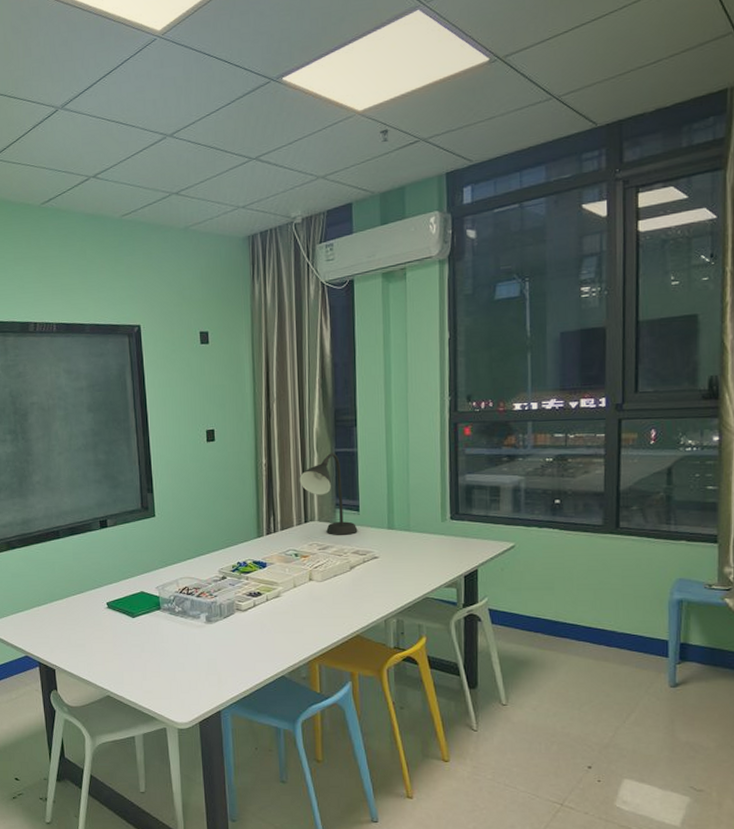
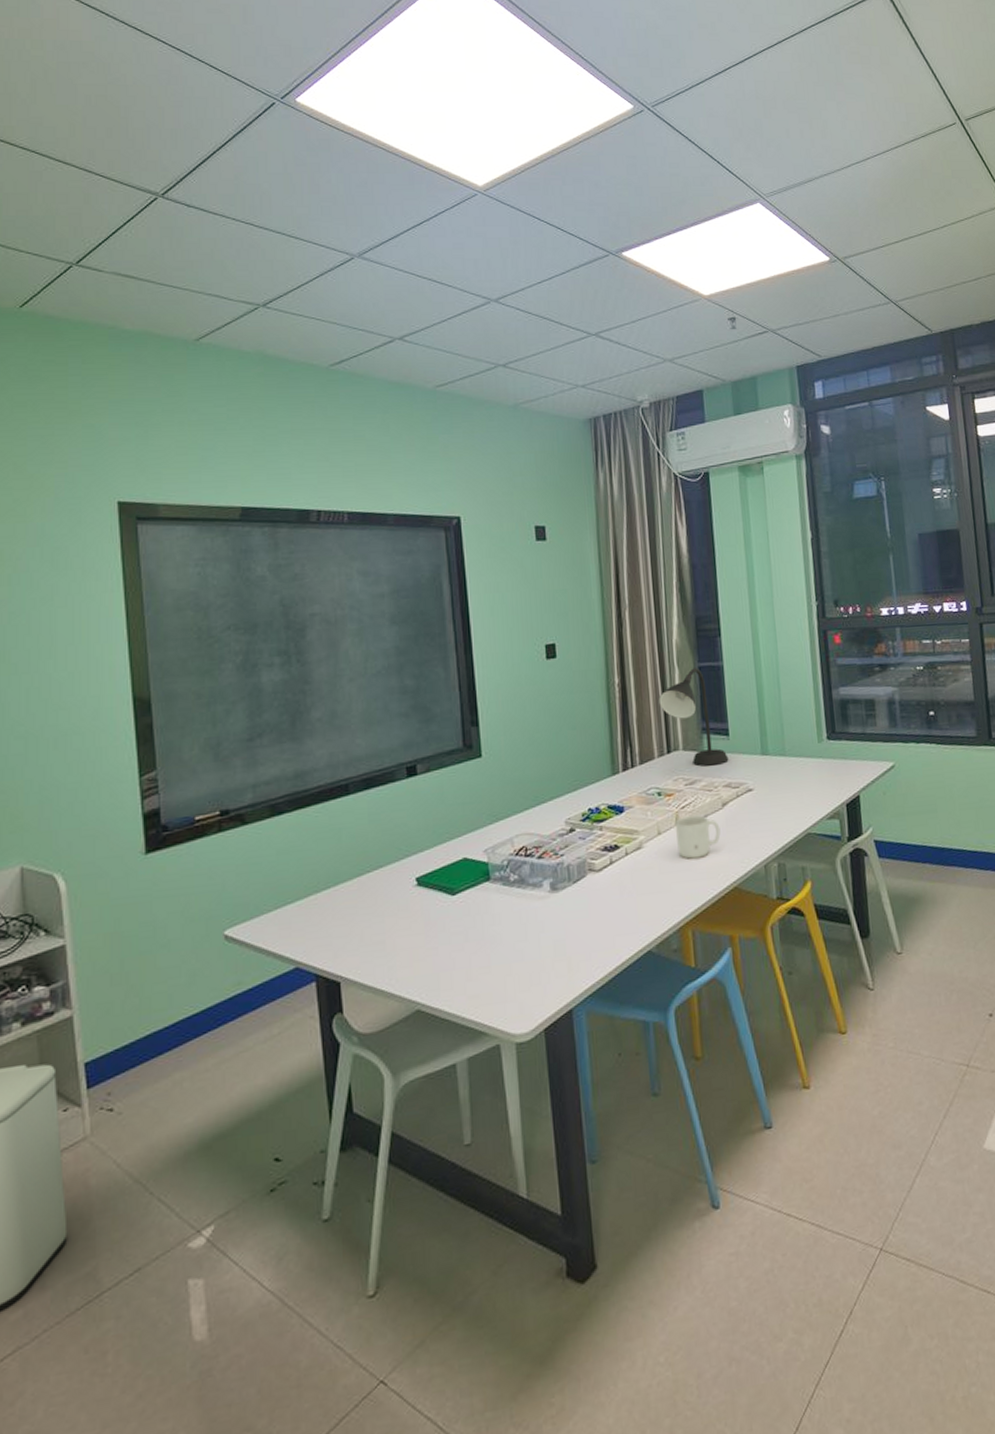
mug: none [308,573,347,609] -> present [674,814,721,859]

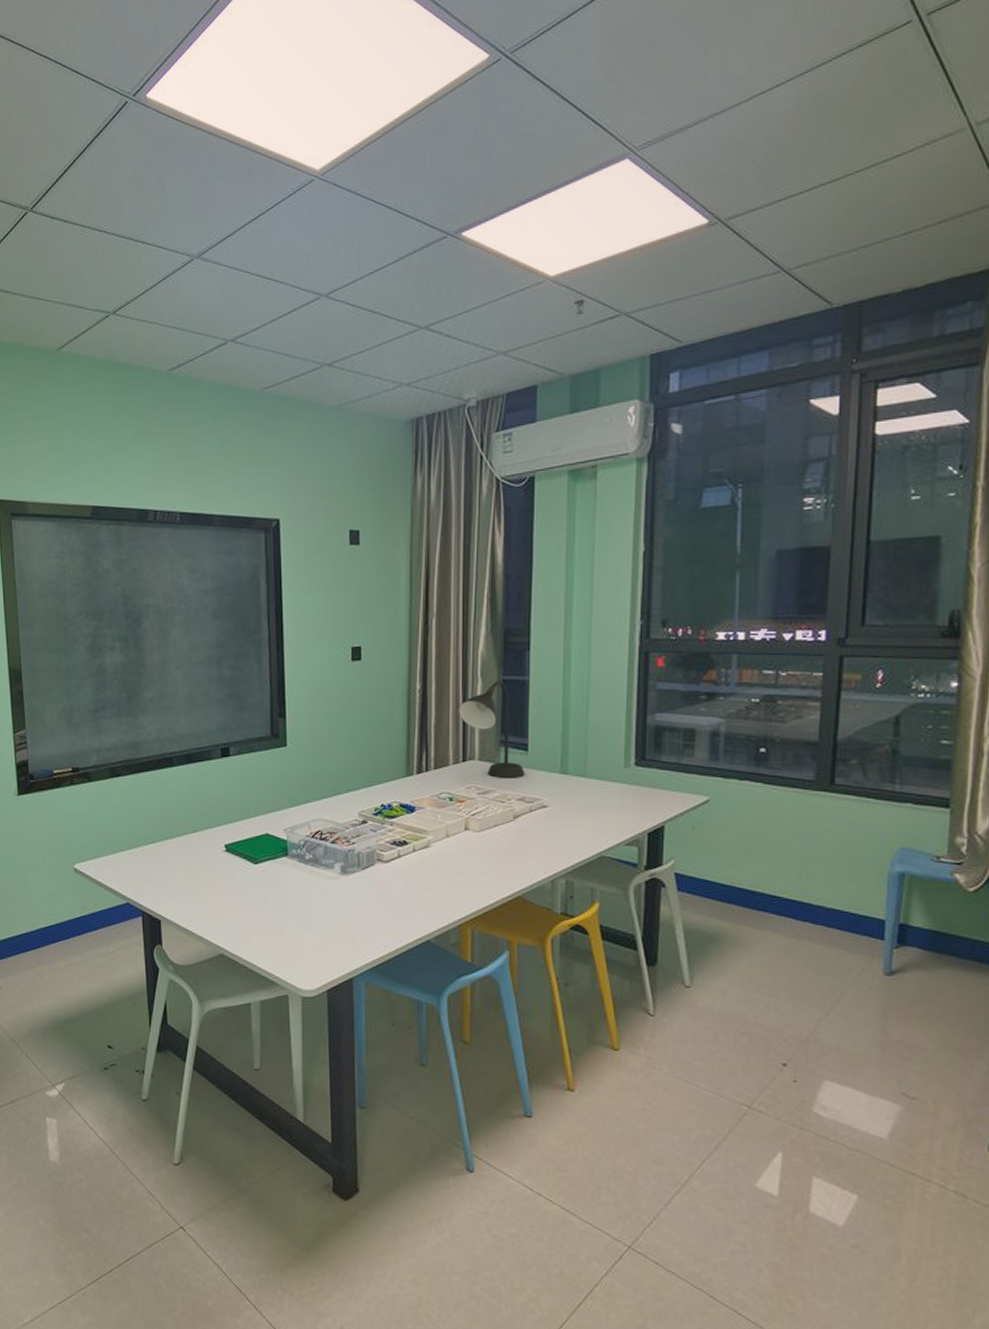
mug: present [674,814,721,859] -> none [463,822,509,864]

